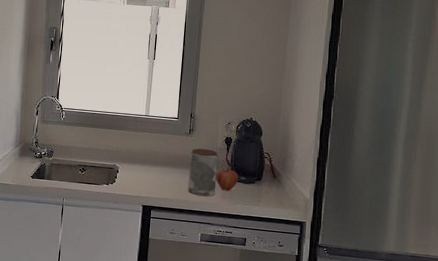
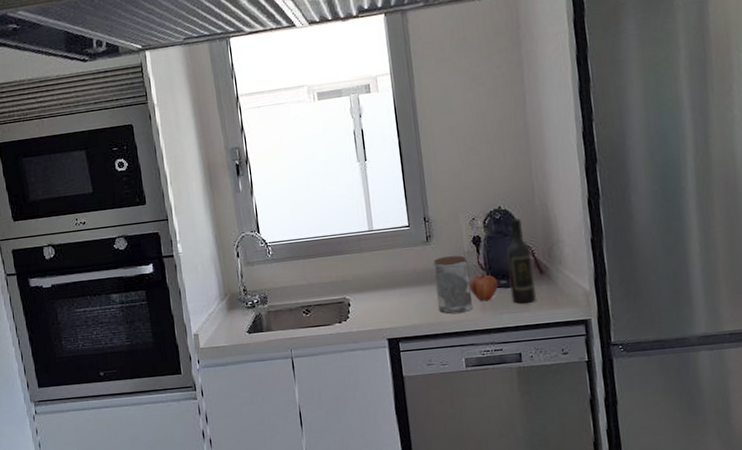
wine bottle: none [246,130,270,199] -> present [506,218,536,304]

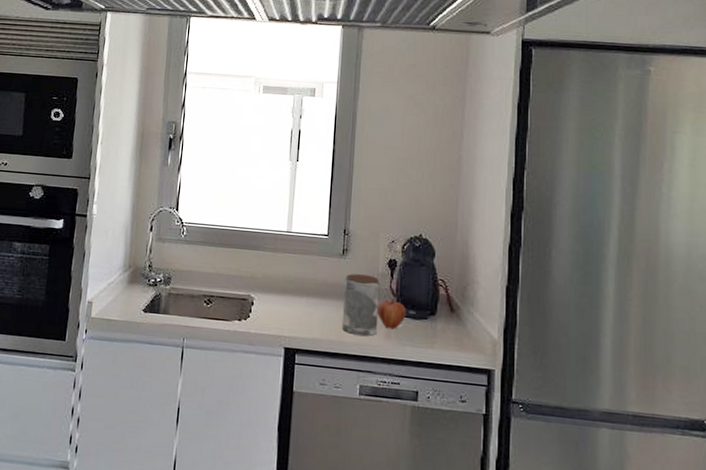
wine bottle: present [506,218,536,304] -> none [416,250,446,340]

